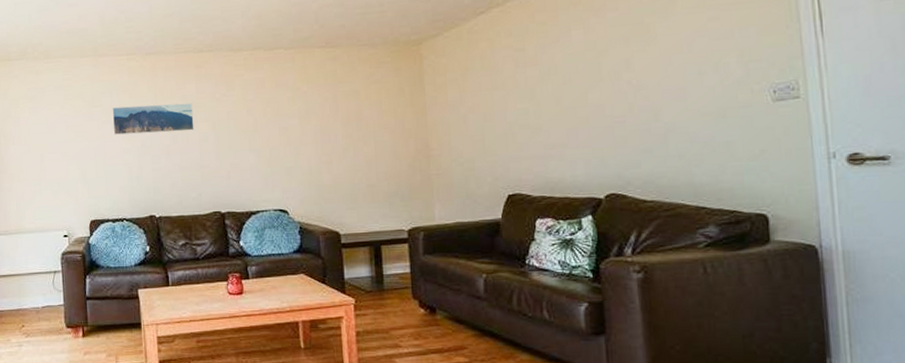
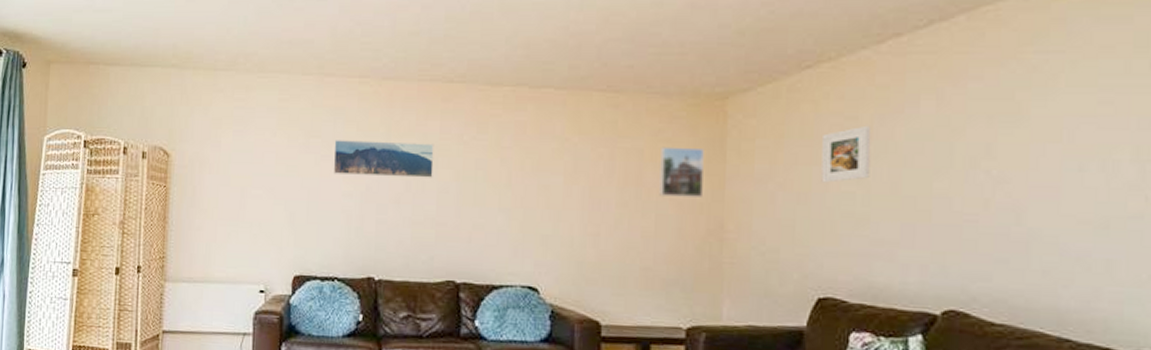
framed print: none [373,86,410,127] -> present [658,146,704,197]
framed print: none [499,54,539,103] -> present [821,125,872,183]

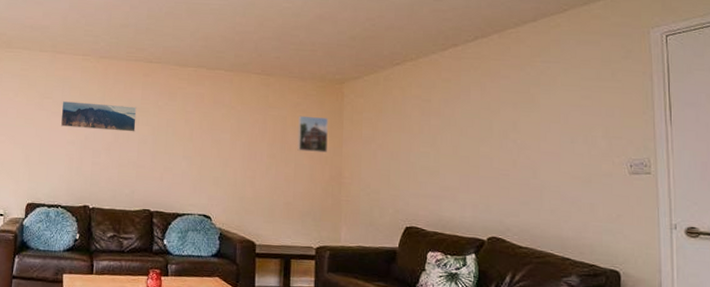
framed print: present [821,125,872,183] -> none [407,106,440,145]

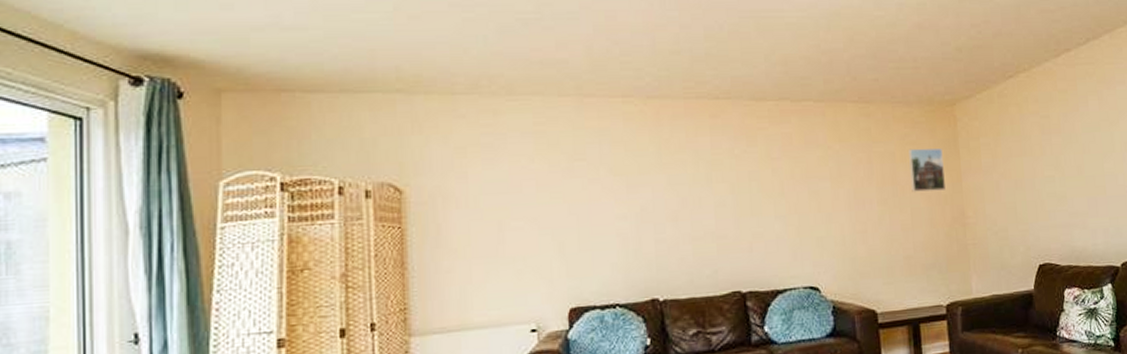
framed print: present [60,101,137,132] -> none [601,159,709,197]

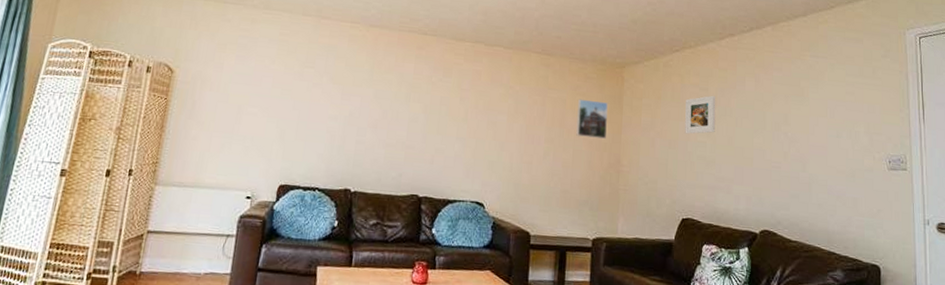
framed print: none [1027,122,1063,170] -> present [685,95,716,134]

